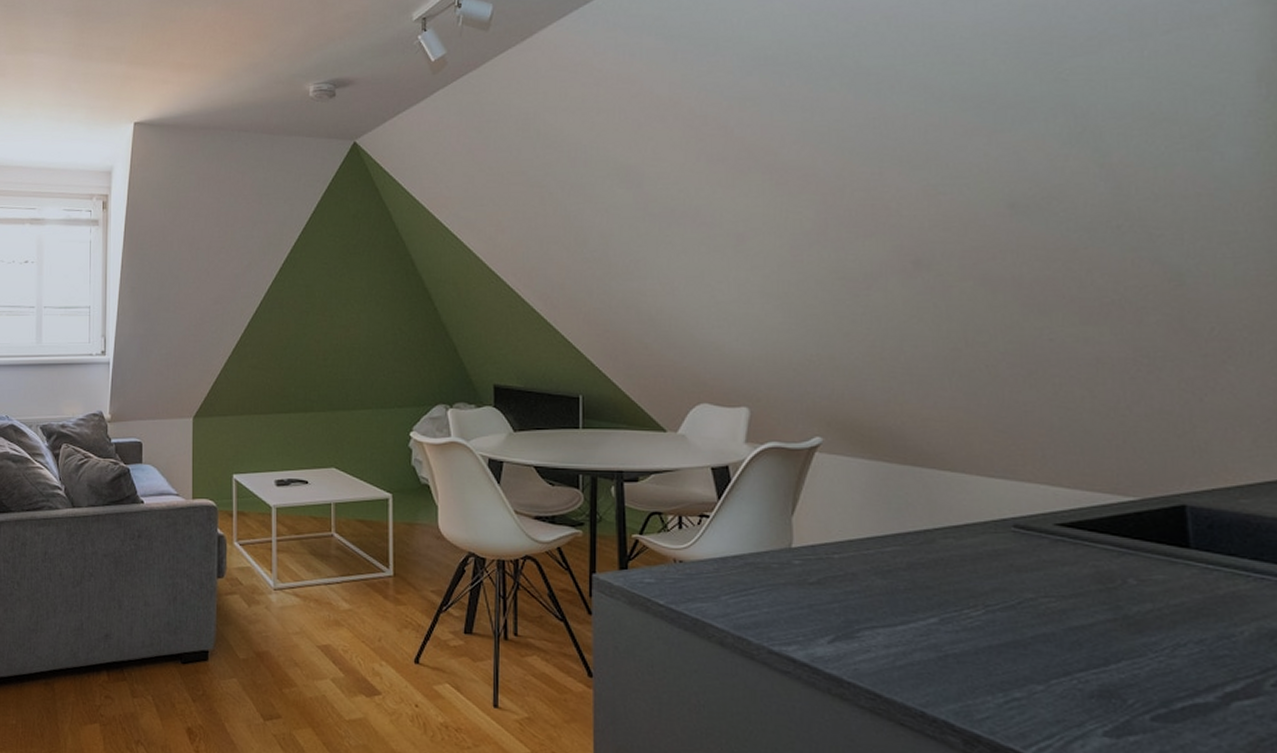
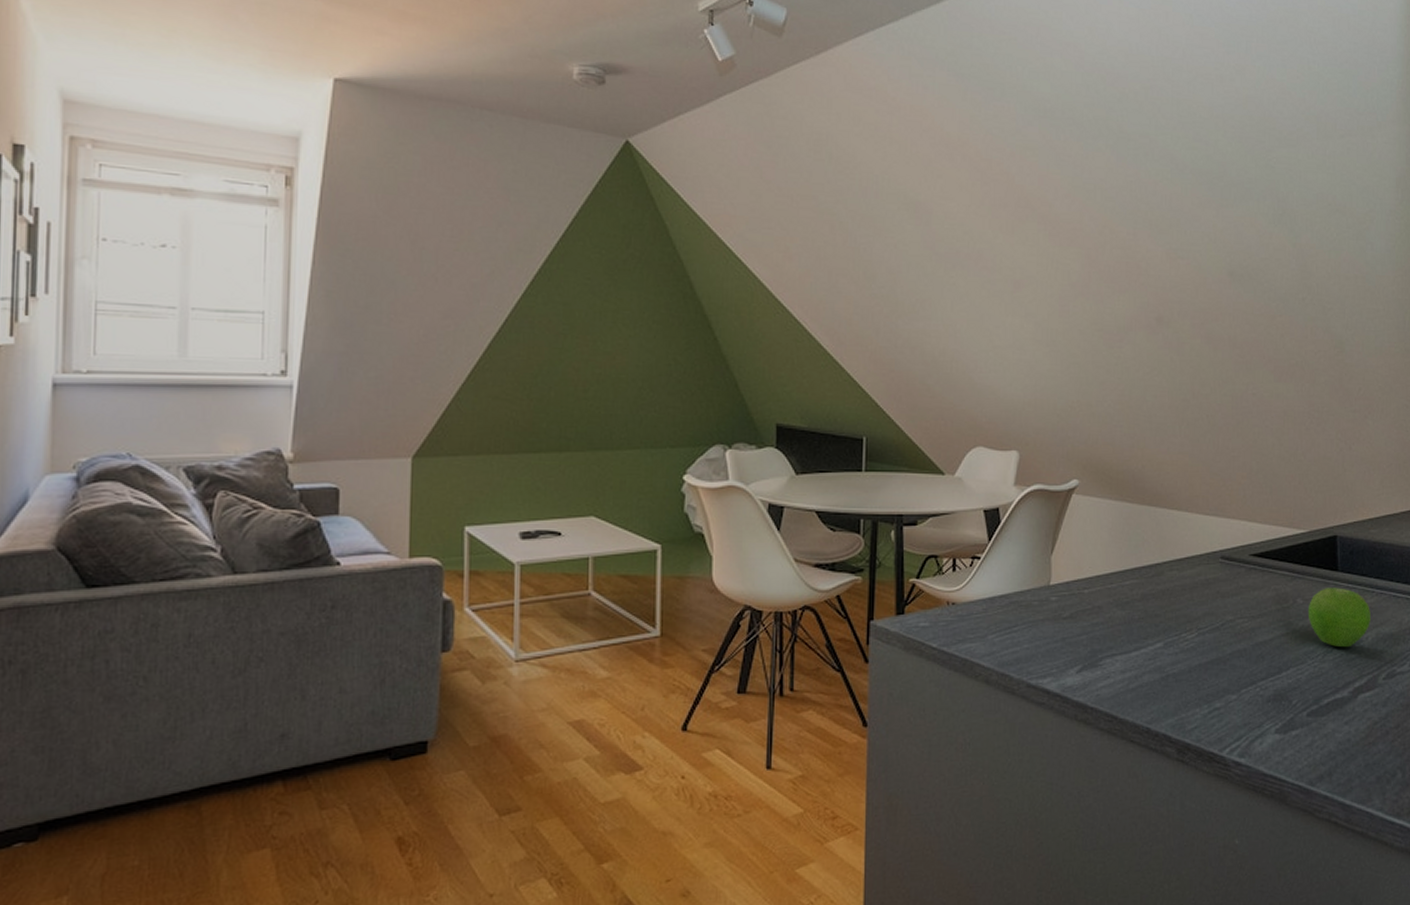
fruit: none [1145,567,1246,643] -> present [1307,587,1371,648]

